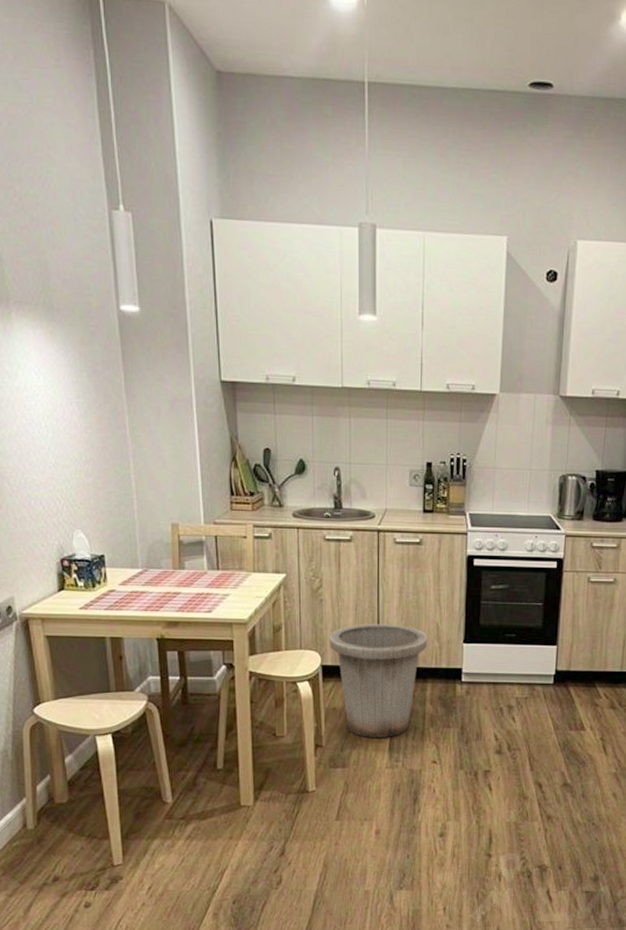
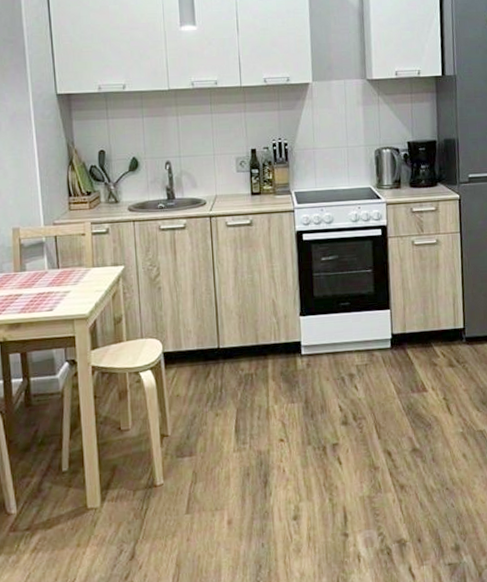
trash can: present [329,623,428,738] -> none [169,304,265,422]

